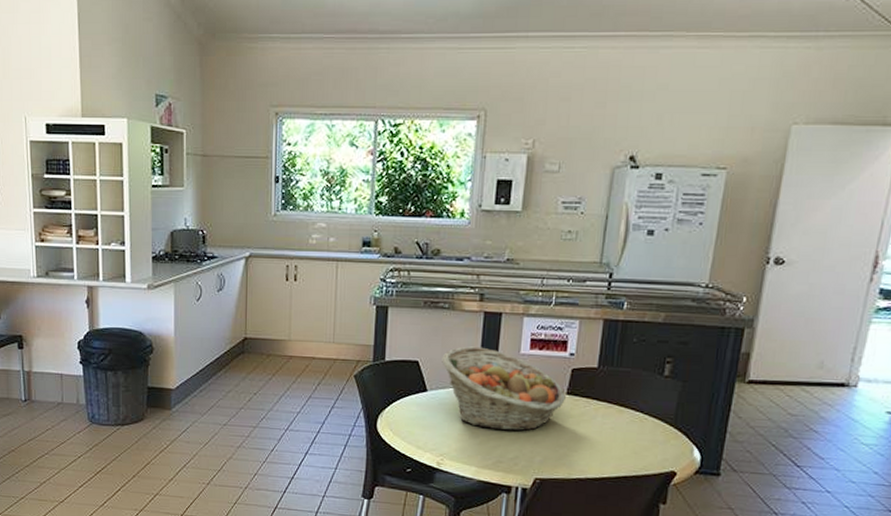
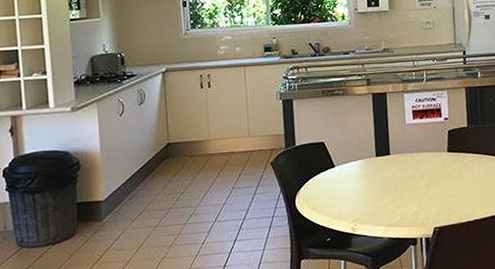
fruit basket: present [442,346,566,431] -> none [343,123,447,191]

